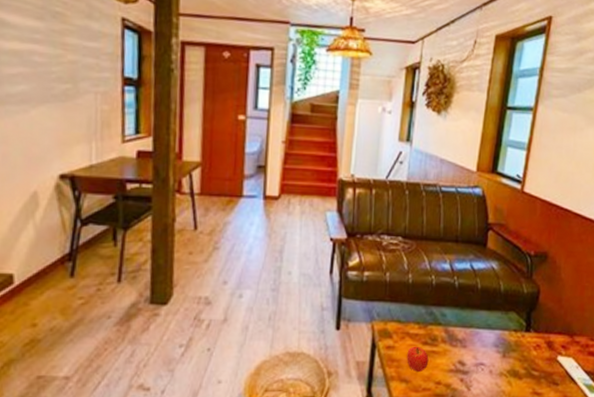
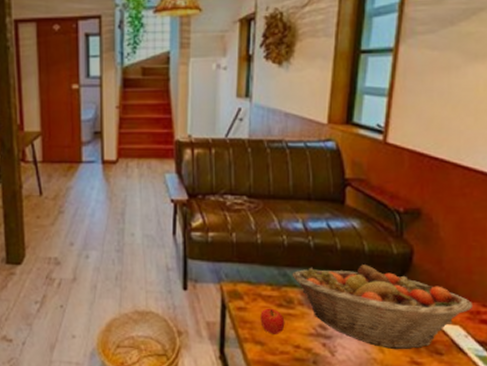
fruit basket: none [437,303,583,382] -> present [292,265,472,350]

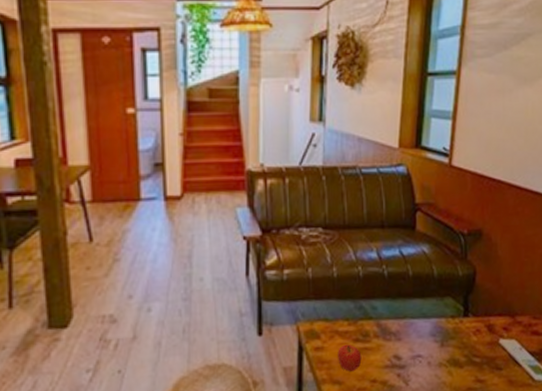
fruit basket: present [292,265,472,350] -> none [367,289,525,371]

